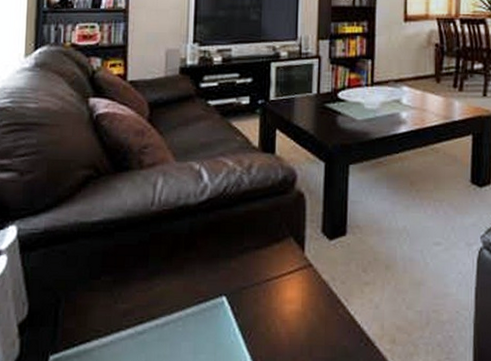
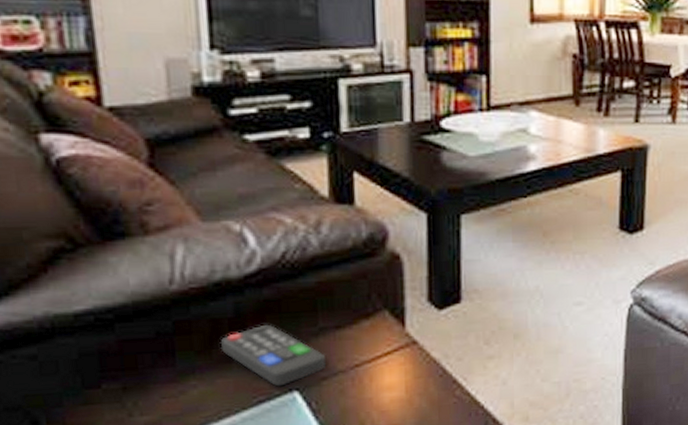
remote control: none [178,241,247,291] -> present [220,324,327,387]

